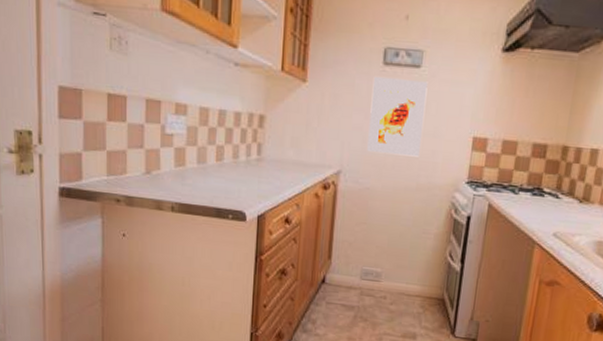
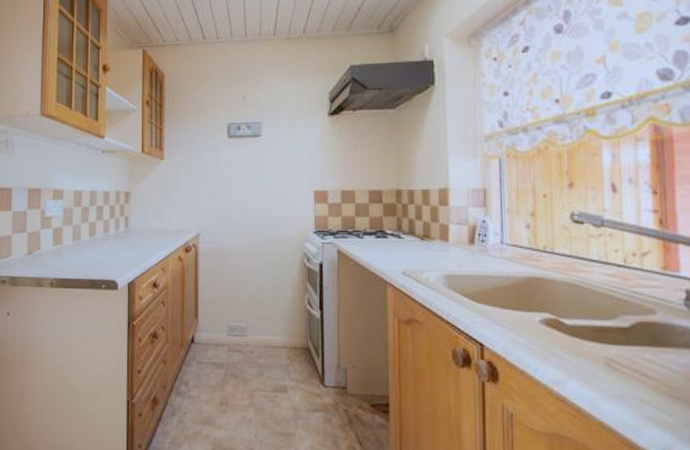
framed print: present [367,76,428,157] -> none [221,148,269,214]

